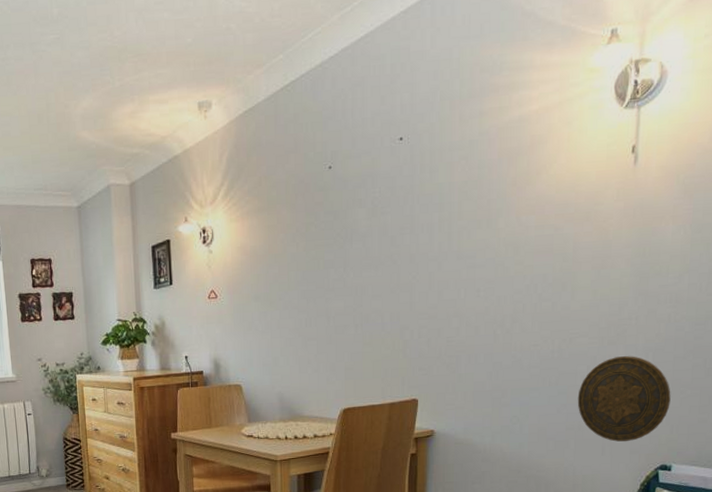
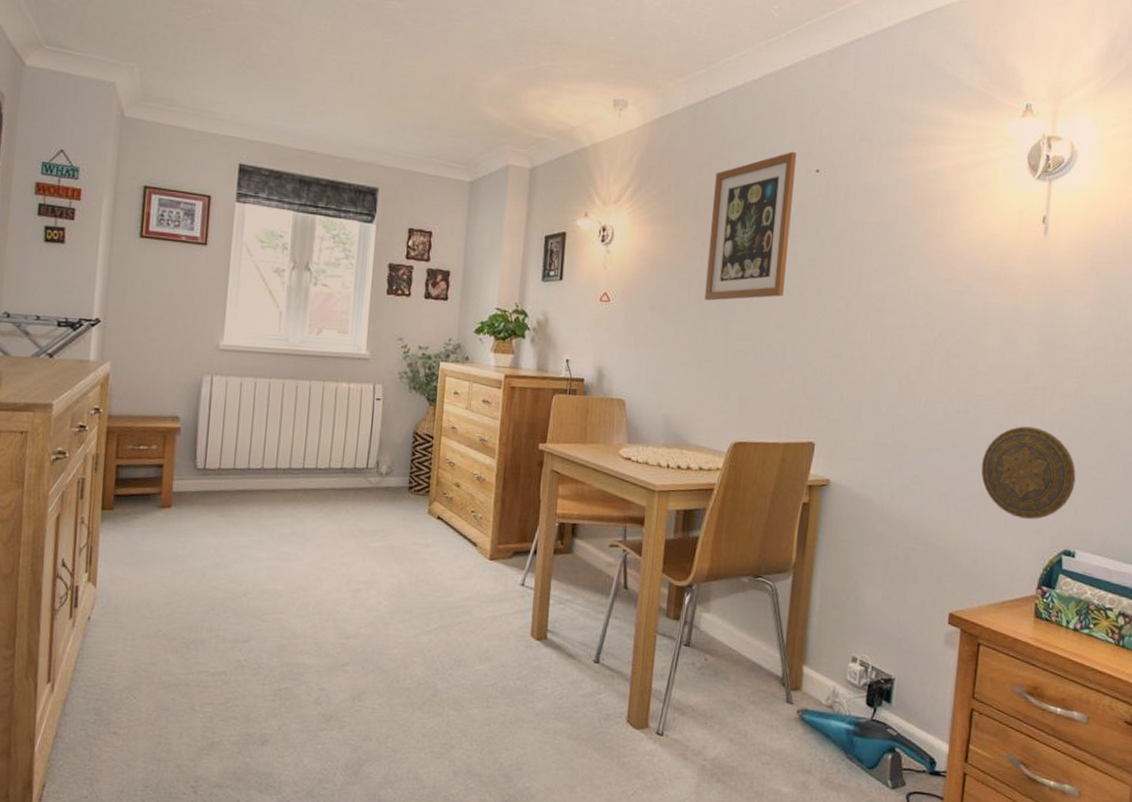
wall art: none [302,123,380,283] -> present [705,151,797,301]

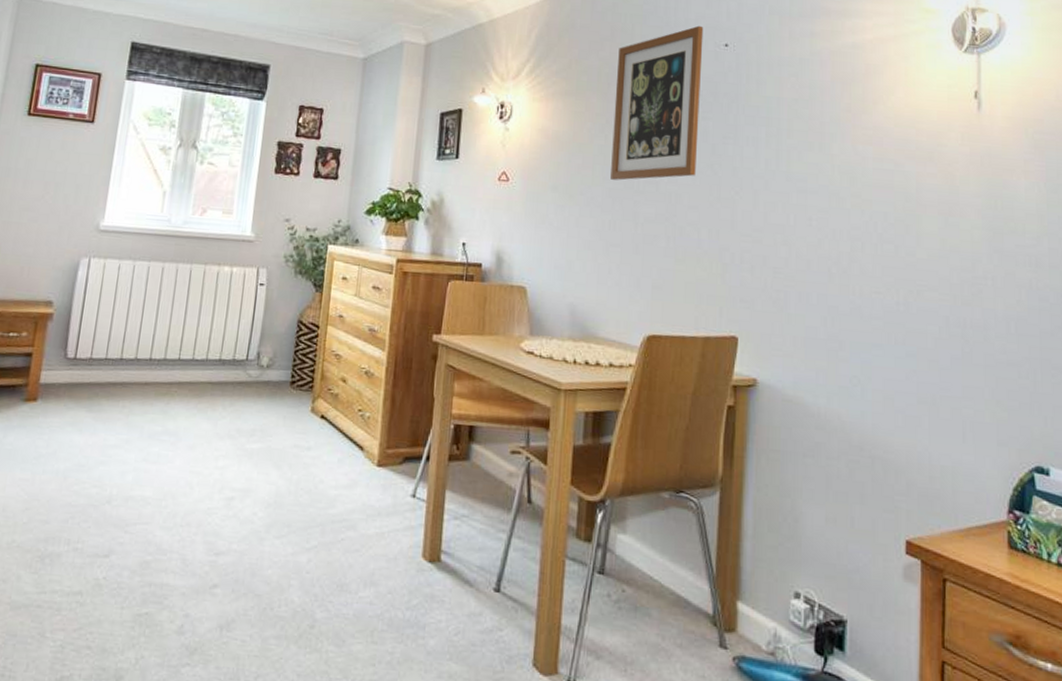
decorative plate: present [981,426,1076,520] -> none [929,321,1041,430]

